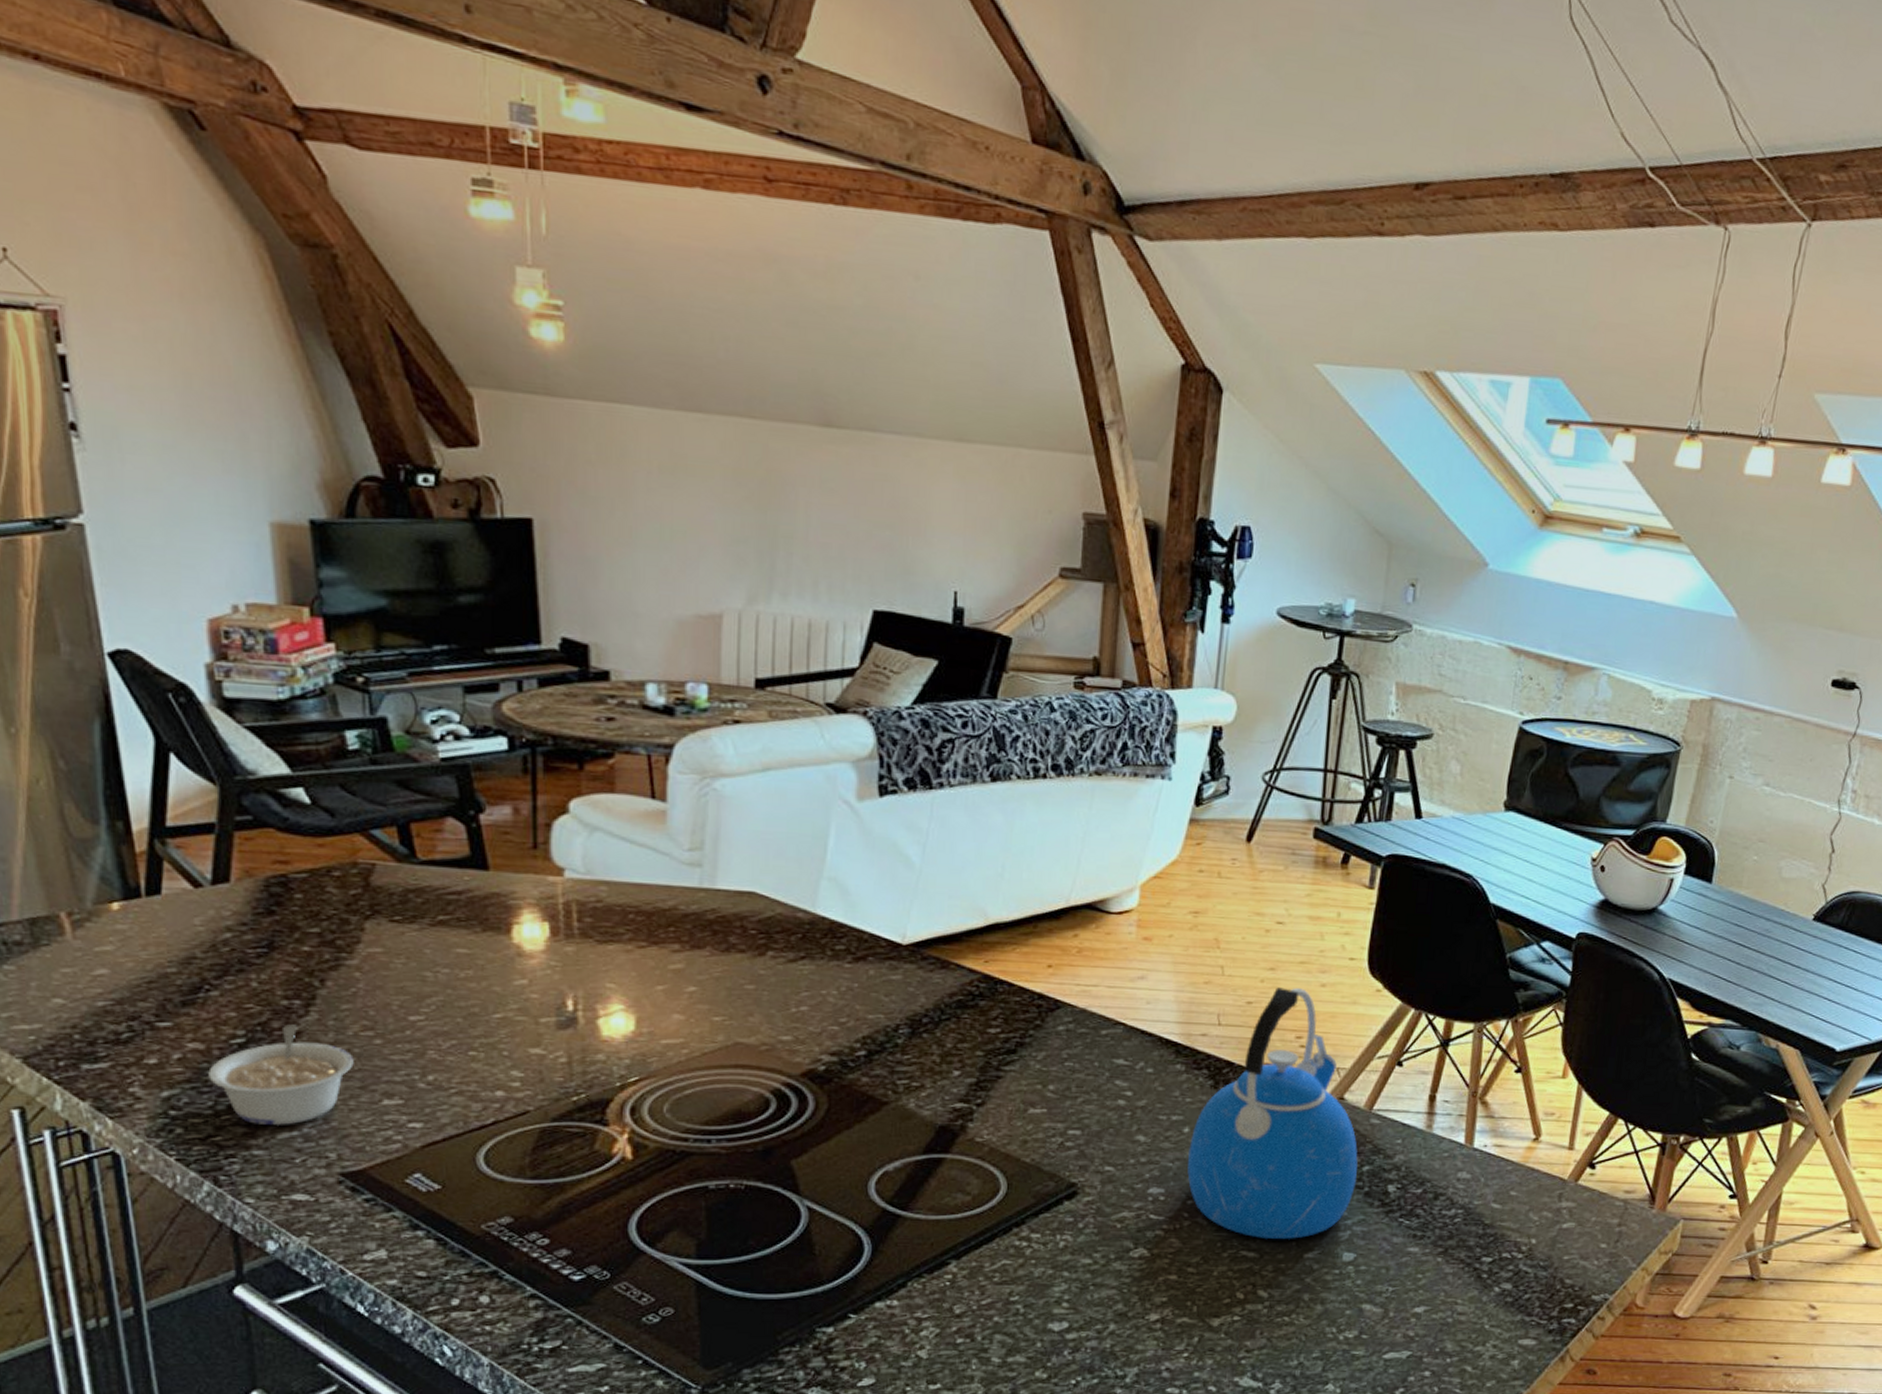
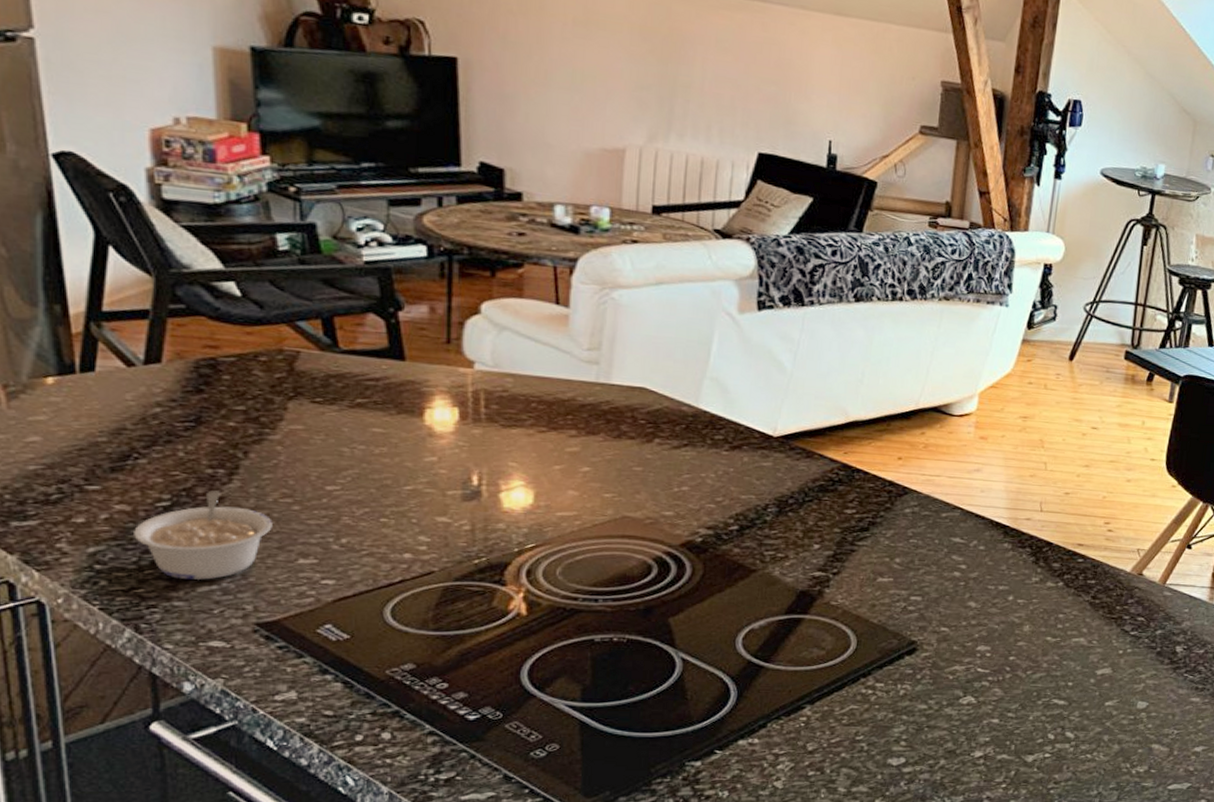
kettle: present [1187,987,1358,1240] -> none [1010,481,1153,690]

